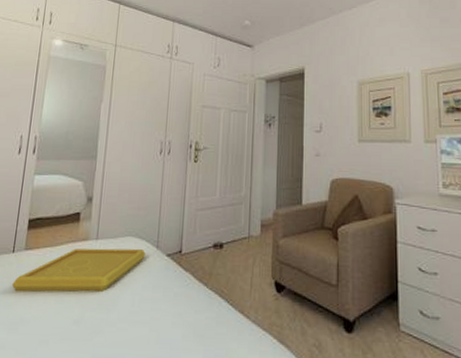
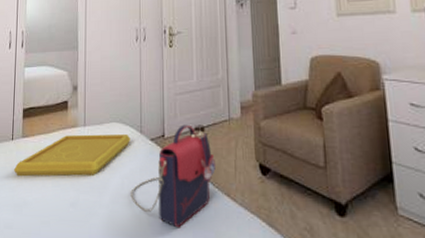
handbag: none [141,240,232,346] -> present [130,124,215,228]

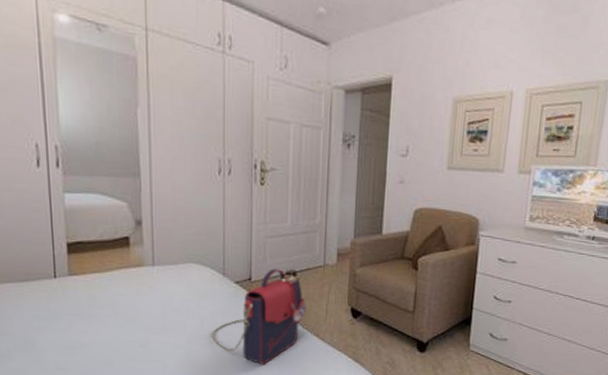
serving tray: present [14,133,130,177] -> none [61,274,211,318]

